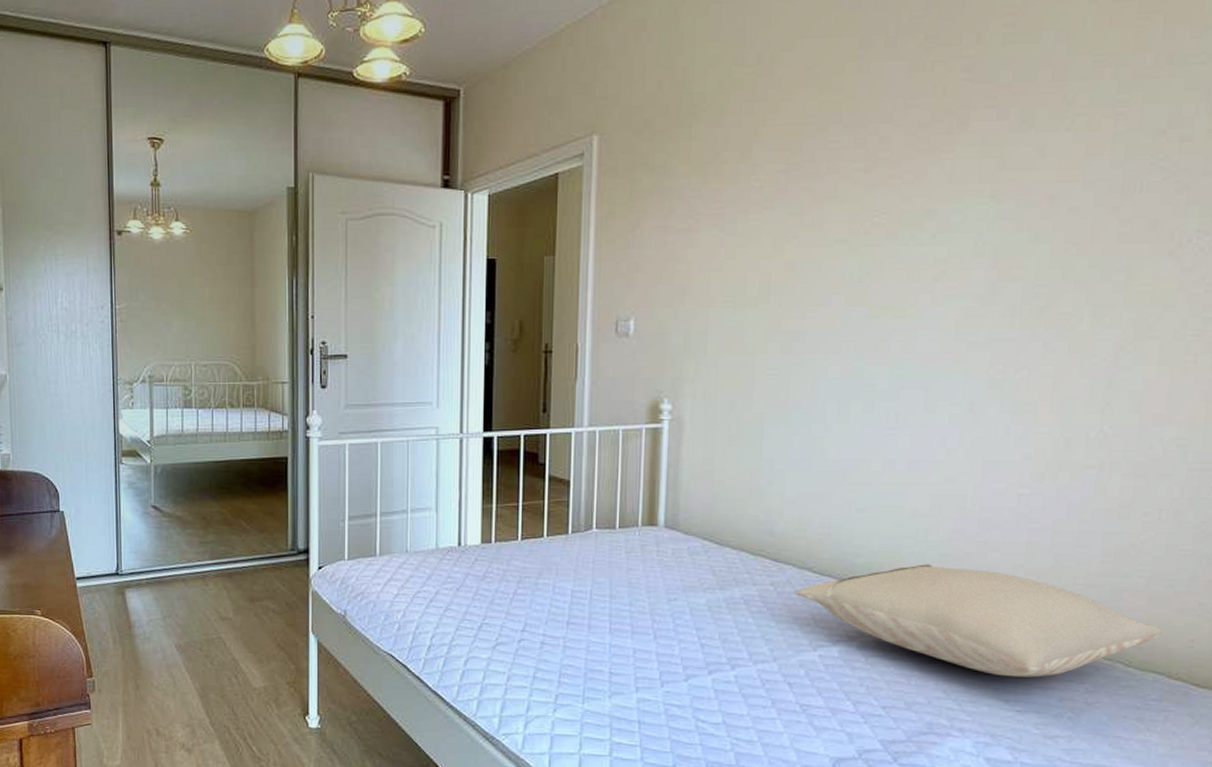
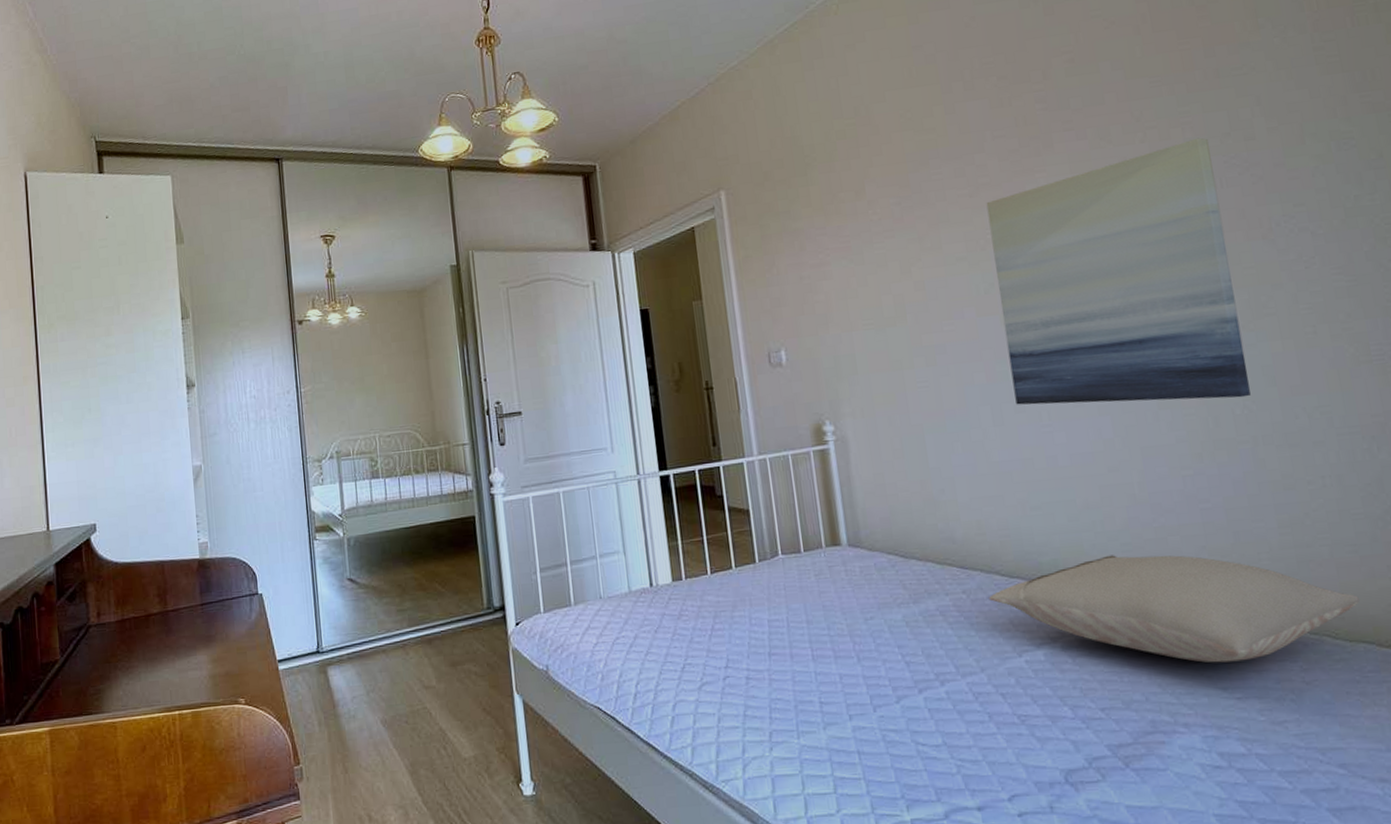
wall art: none [866,132,1141,421] -> present [986,137,1251,405]

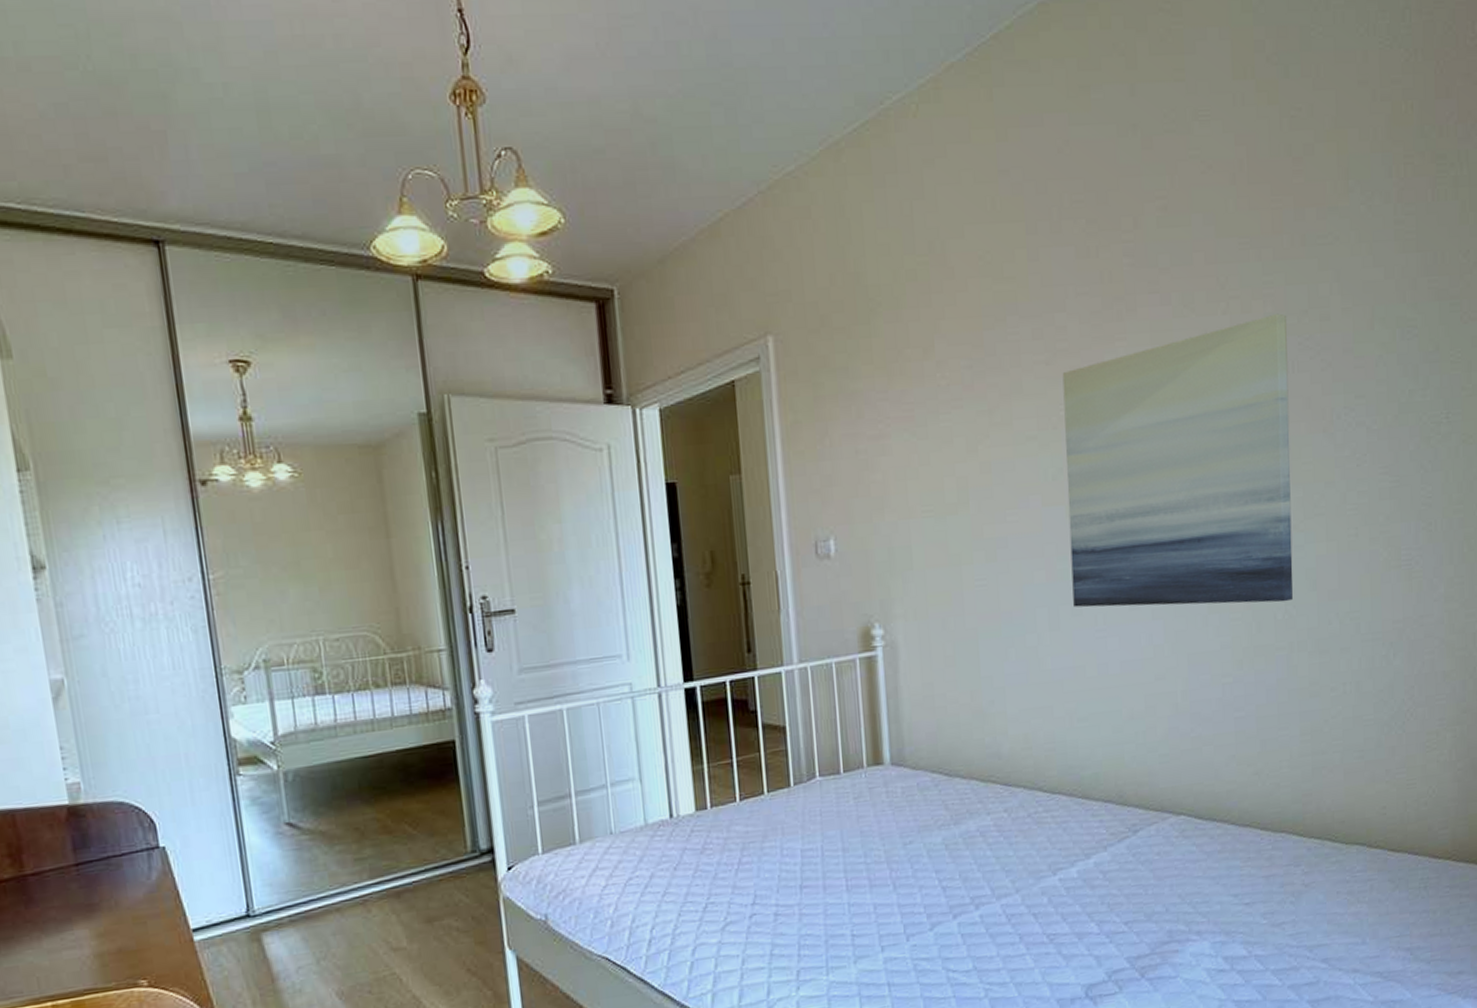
pillow: present [989,555,1360,663] -> none [1029,765,1359,871]

